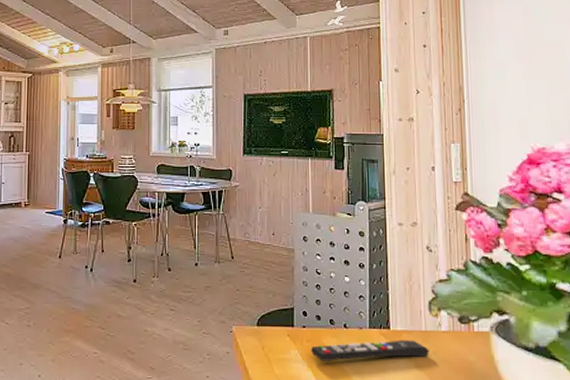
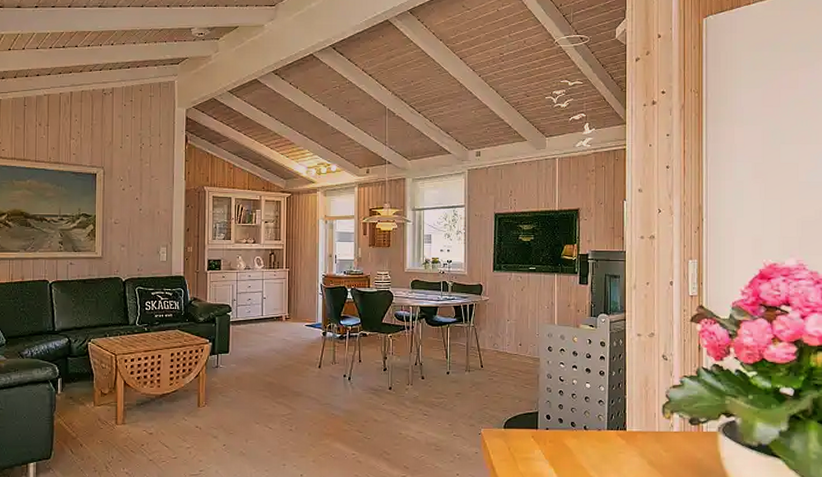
remote control: present [311,340,429,361] -> none [553,440,661,459]

